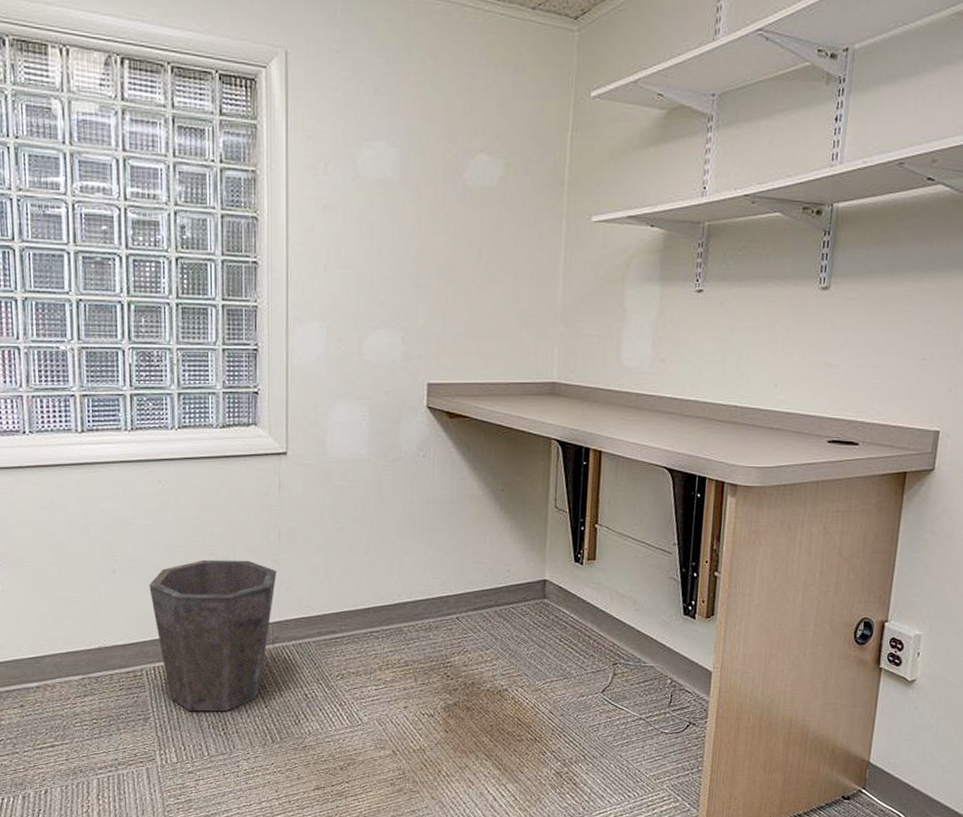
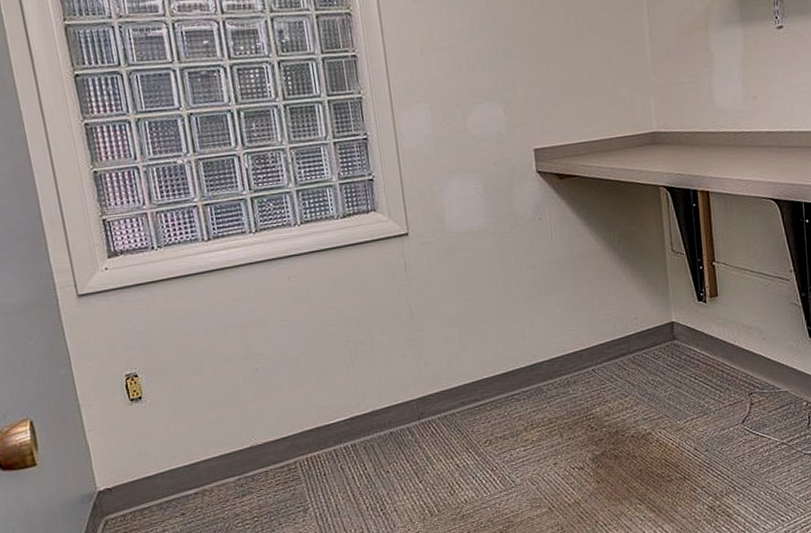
waste bin: present [149,559,276,712] -> none [292,342,414,497]

